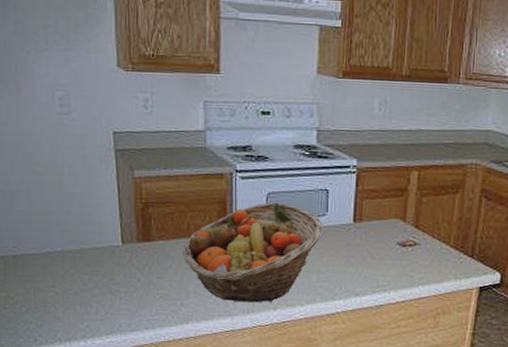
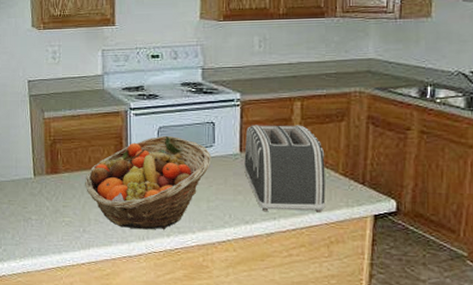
toaster: none [357,194,438,285] -> present [244,125,326,213]

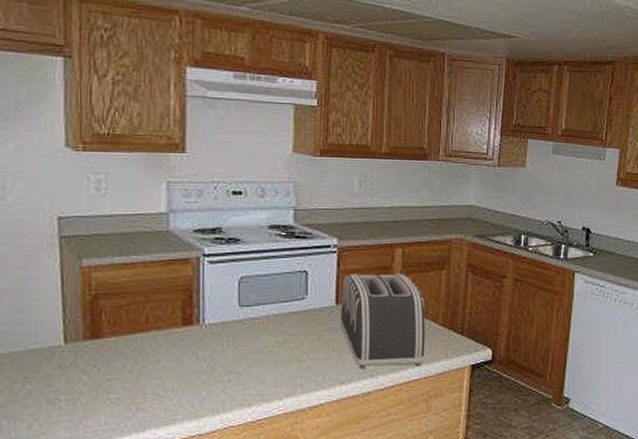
fruit basket: present [85,135,212,230] -> none [140,287,303,401]

